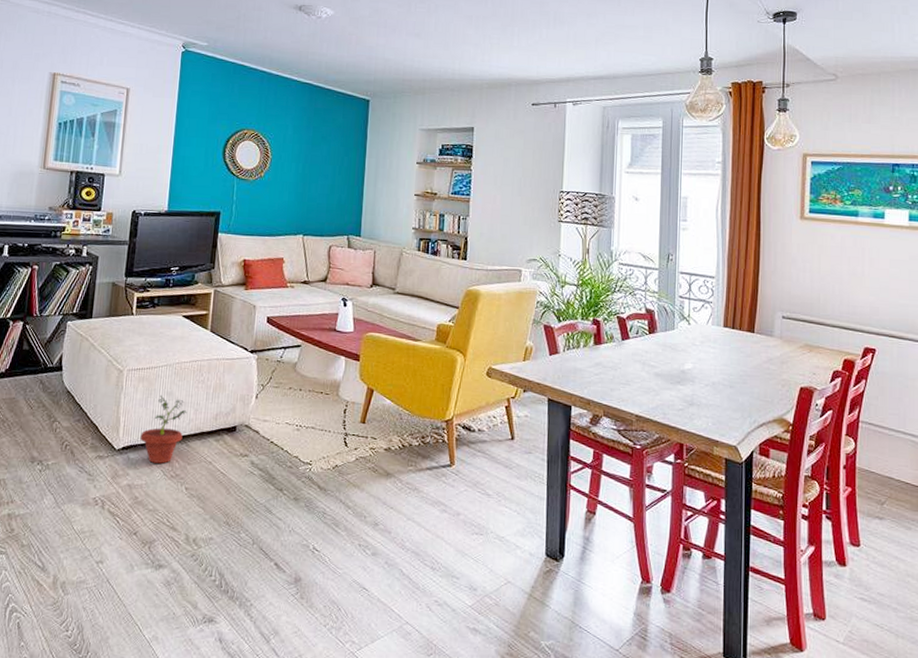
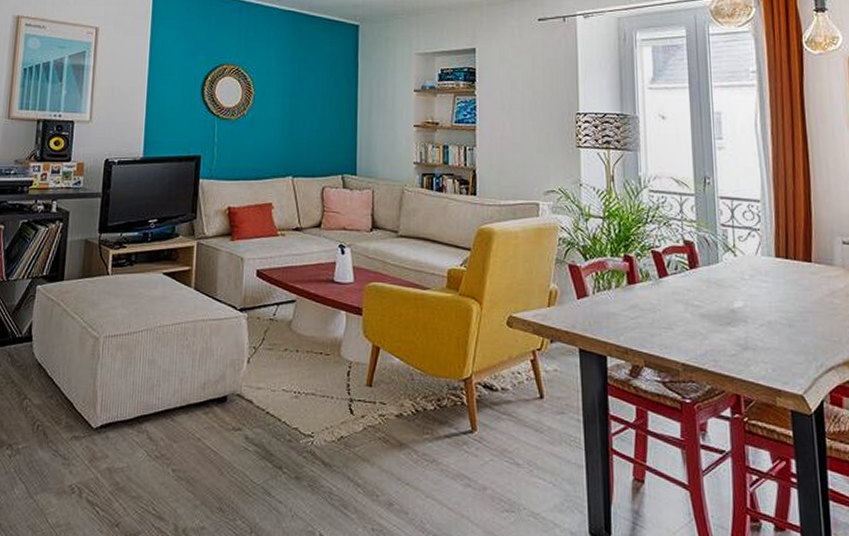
potted plant: present [140,395,187,464] -> none [120,364,171,442]

